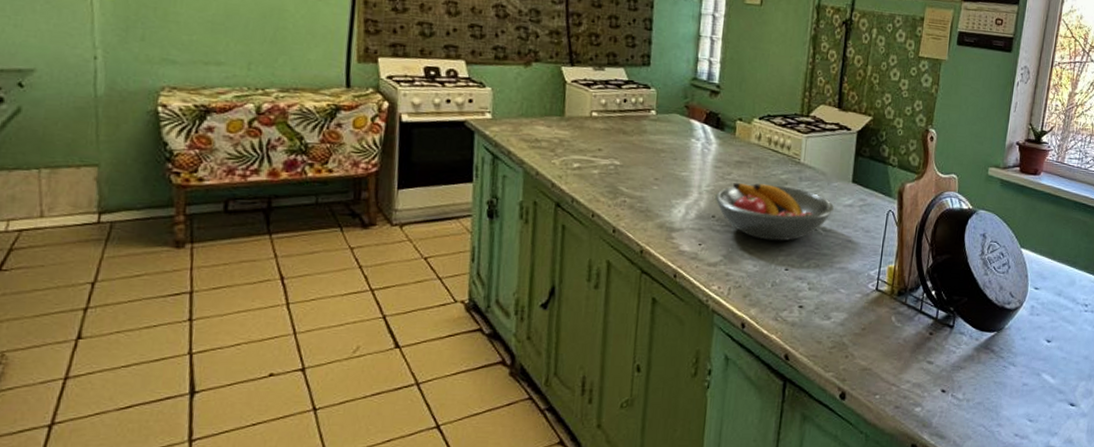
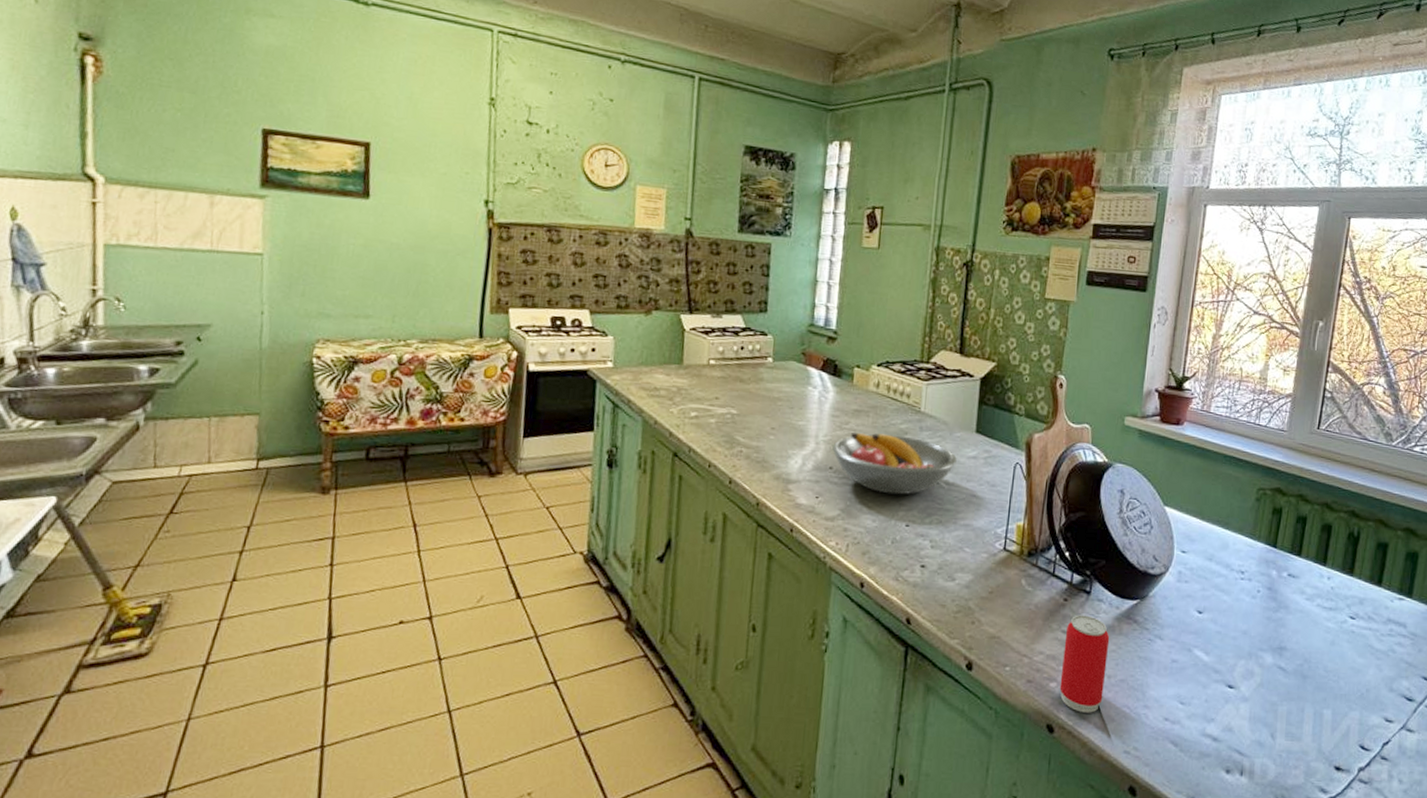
beverage can: none [924,347,970,433] -> present [1059,615,1110,713]

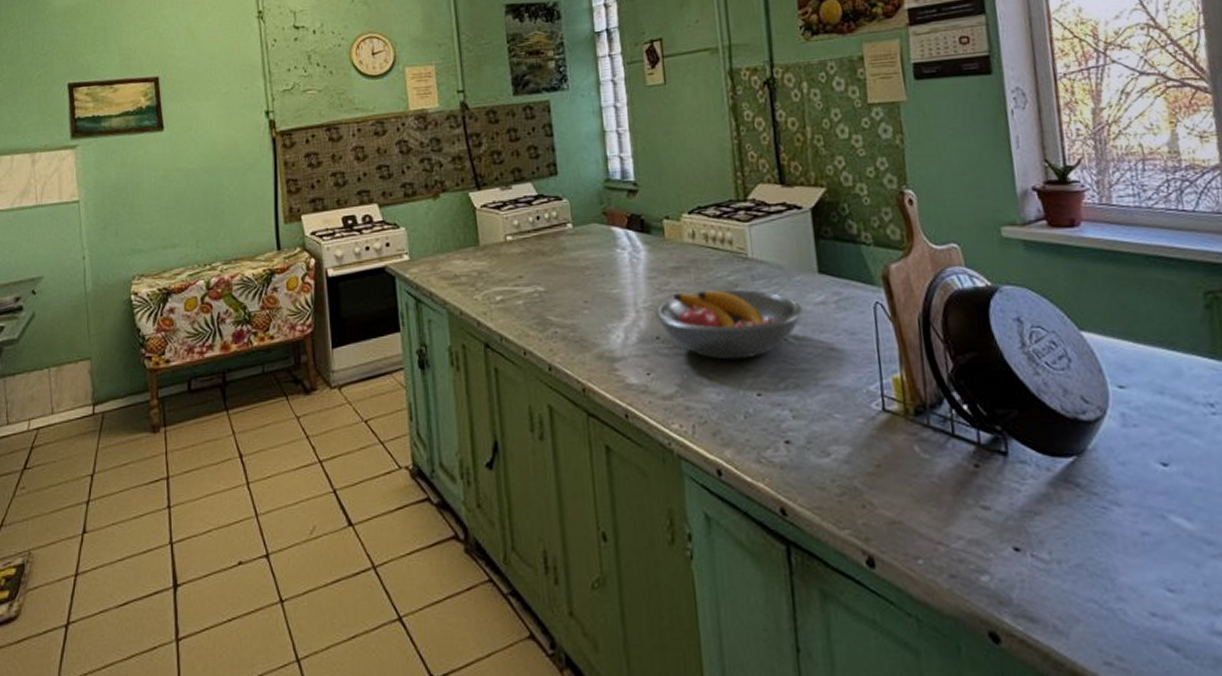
beverage can: present [1059,615,1110,713] -> none [986,483,1058,613]

